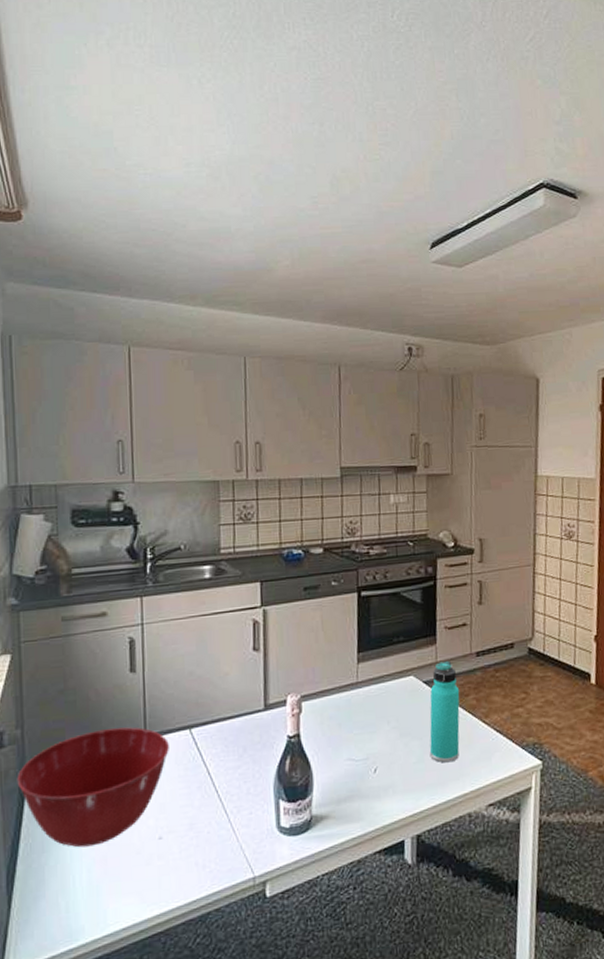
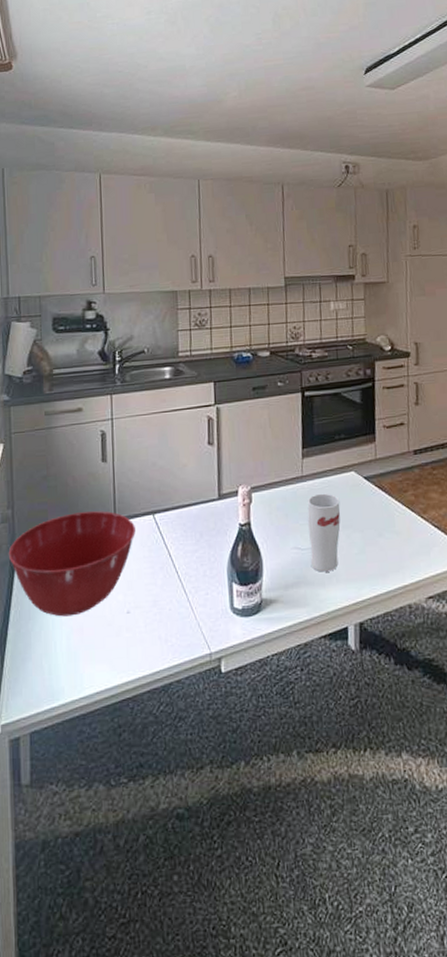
cup: none [362,700,398,784] -> present [307,493,341,572]
thermos bottle: present [429,660,460,763] -> none [370,457,399,555]

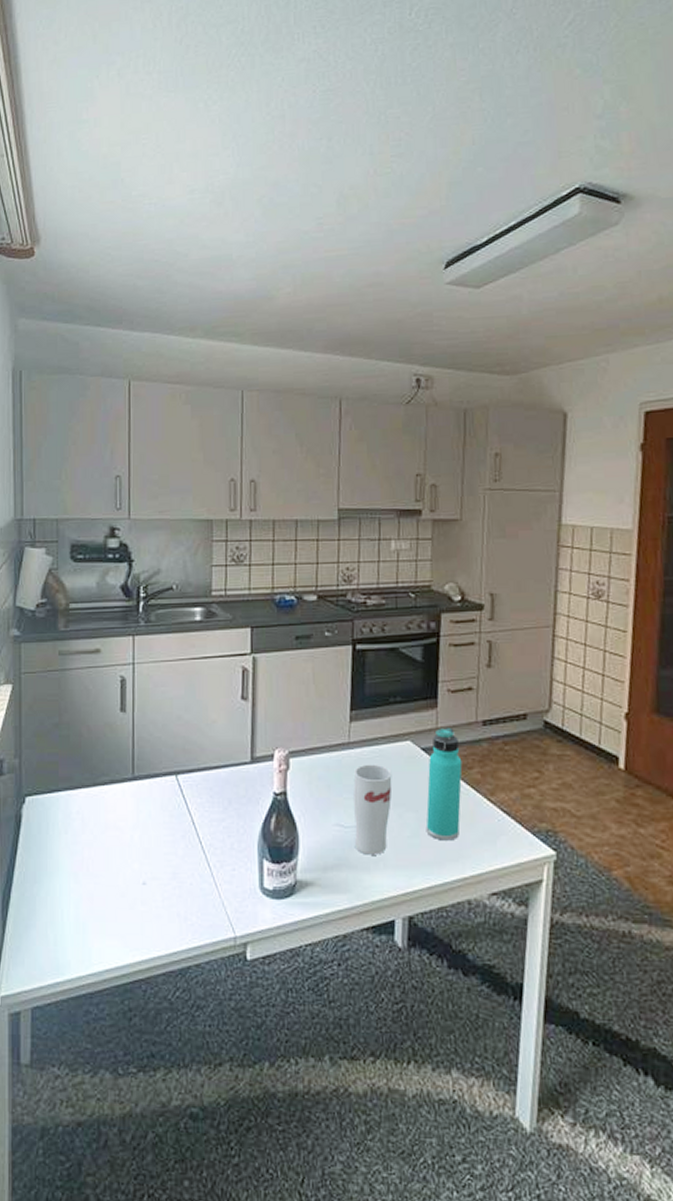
mixing bowl: present [8,511,136,617] -> none [14,767,155,883]
thermos bottle: none [370,457,399,555] -> present [426,727,463,841]

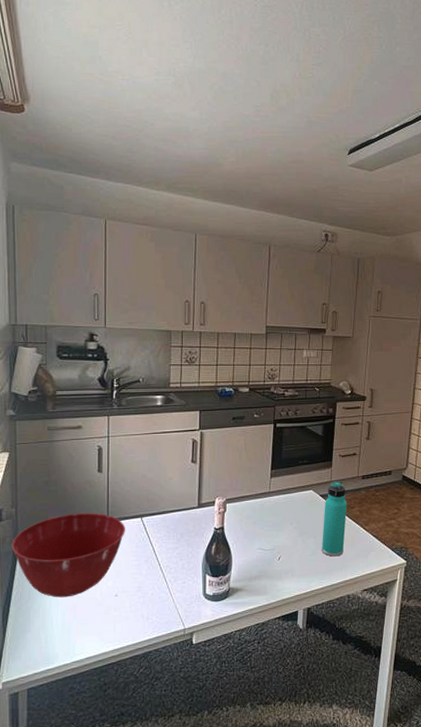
mixing bowl: none [14,767,155,883] -> present [11,513,125,598]
cup: present [353,764,392,855] -> none [271,506,299,568]

